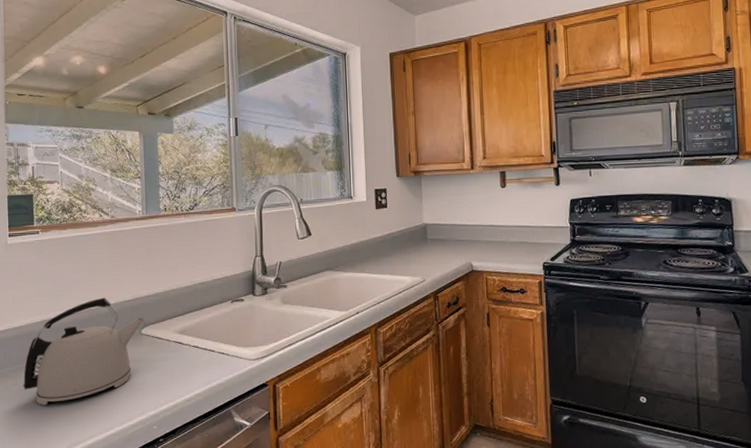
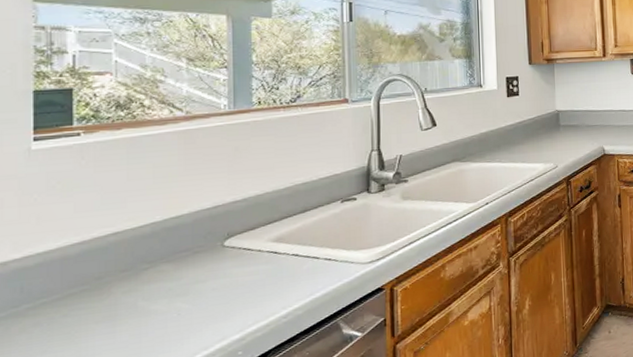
kettle: present [23,297,146,405] -> none [49,207,230,346]

